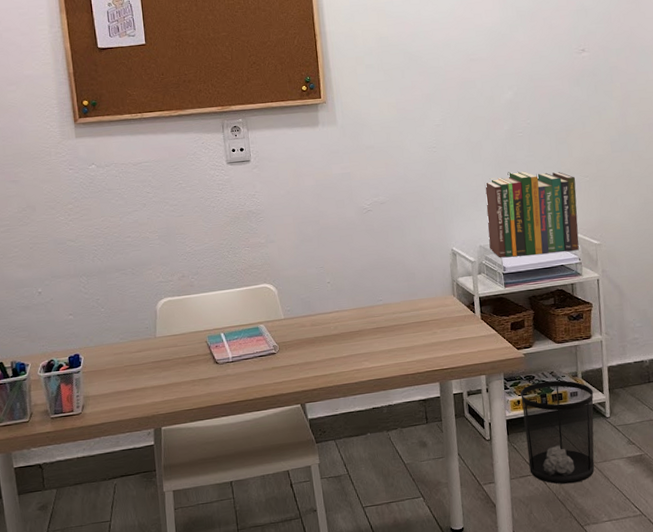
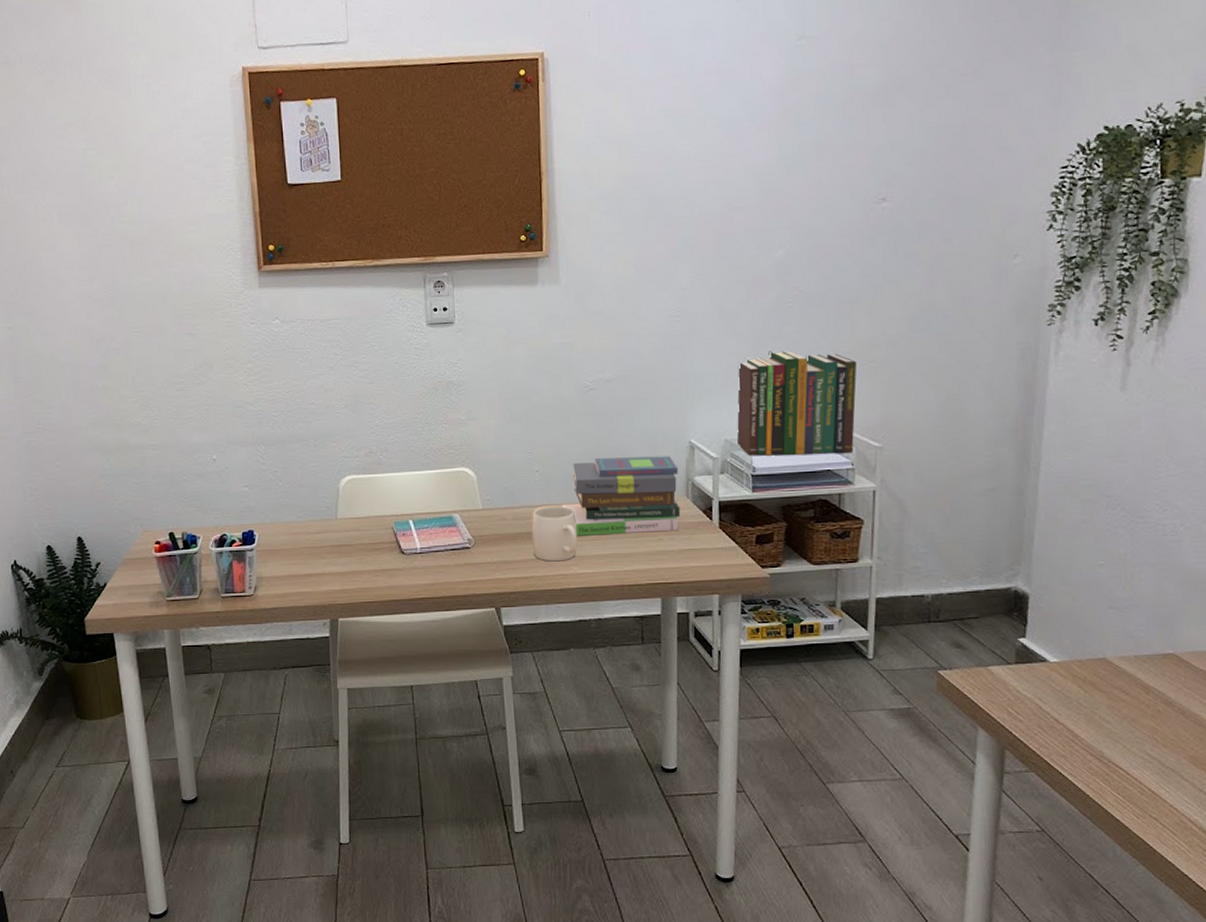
mug: none [327,311,367,360] -> present [531,506,578,562]
books: none [351,262,449,336] -> present [561,456,681,536]
waste bin: present [520,380,595,484] -> none [761,609,855,732]

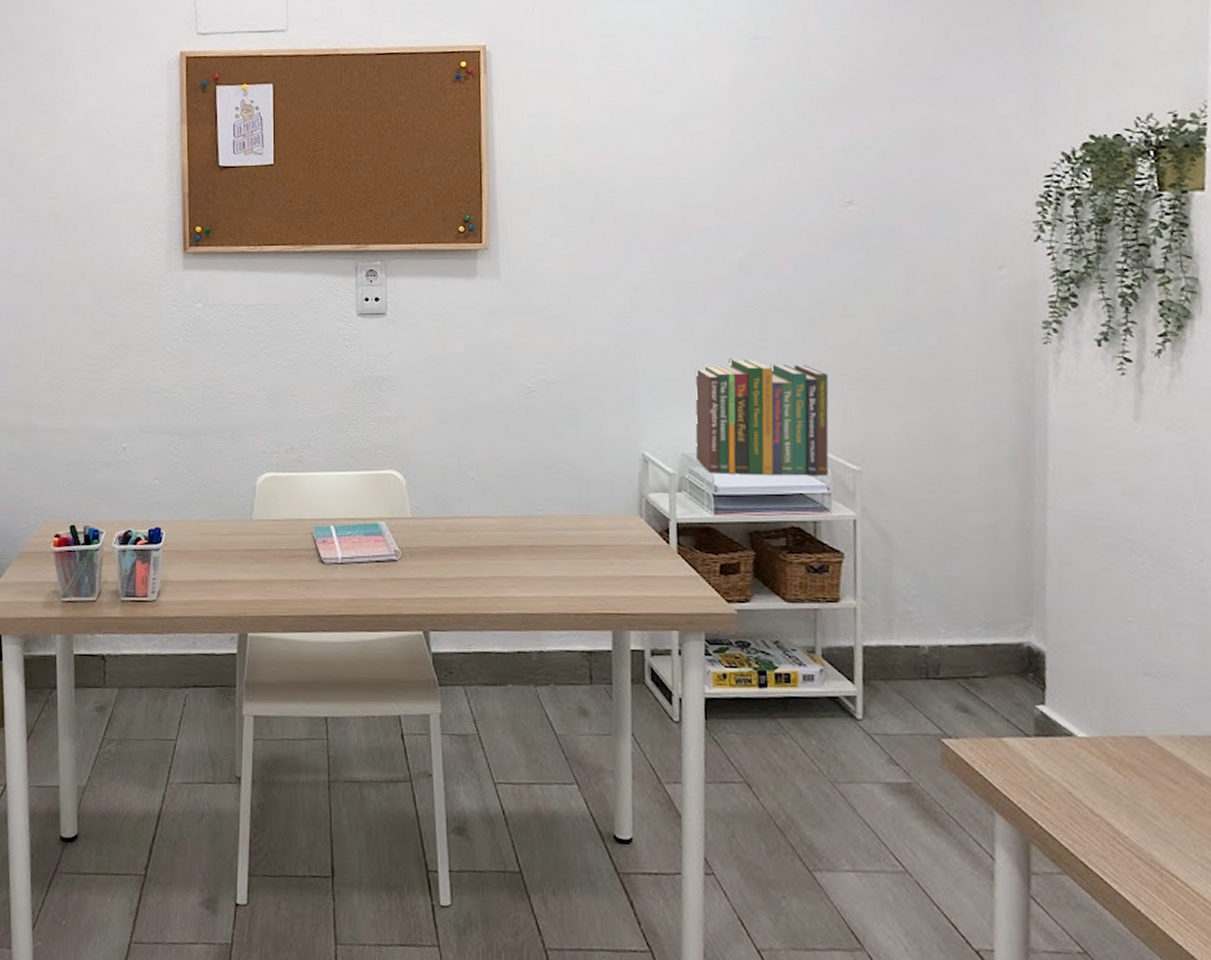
mug: present [531,506,578,562] -> none [465,519,518,582]
books: present [561,456,681,536] -> none [499,468,633,555]

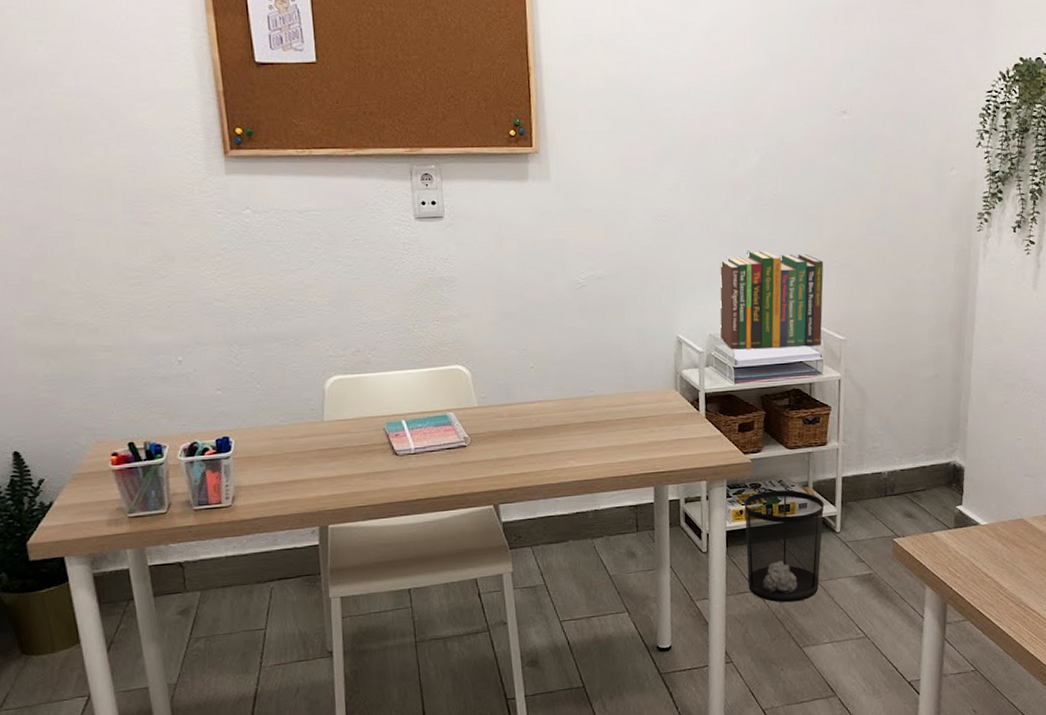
waste bin: none [728,653,839,806] -> present [744,489,825,603]

